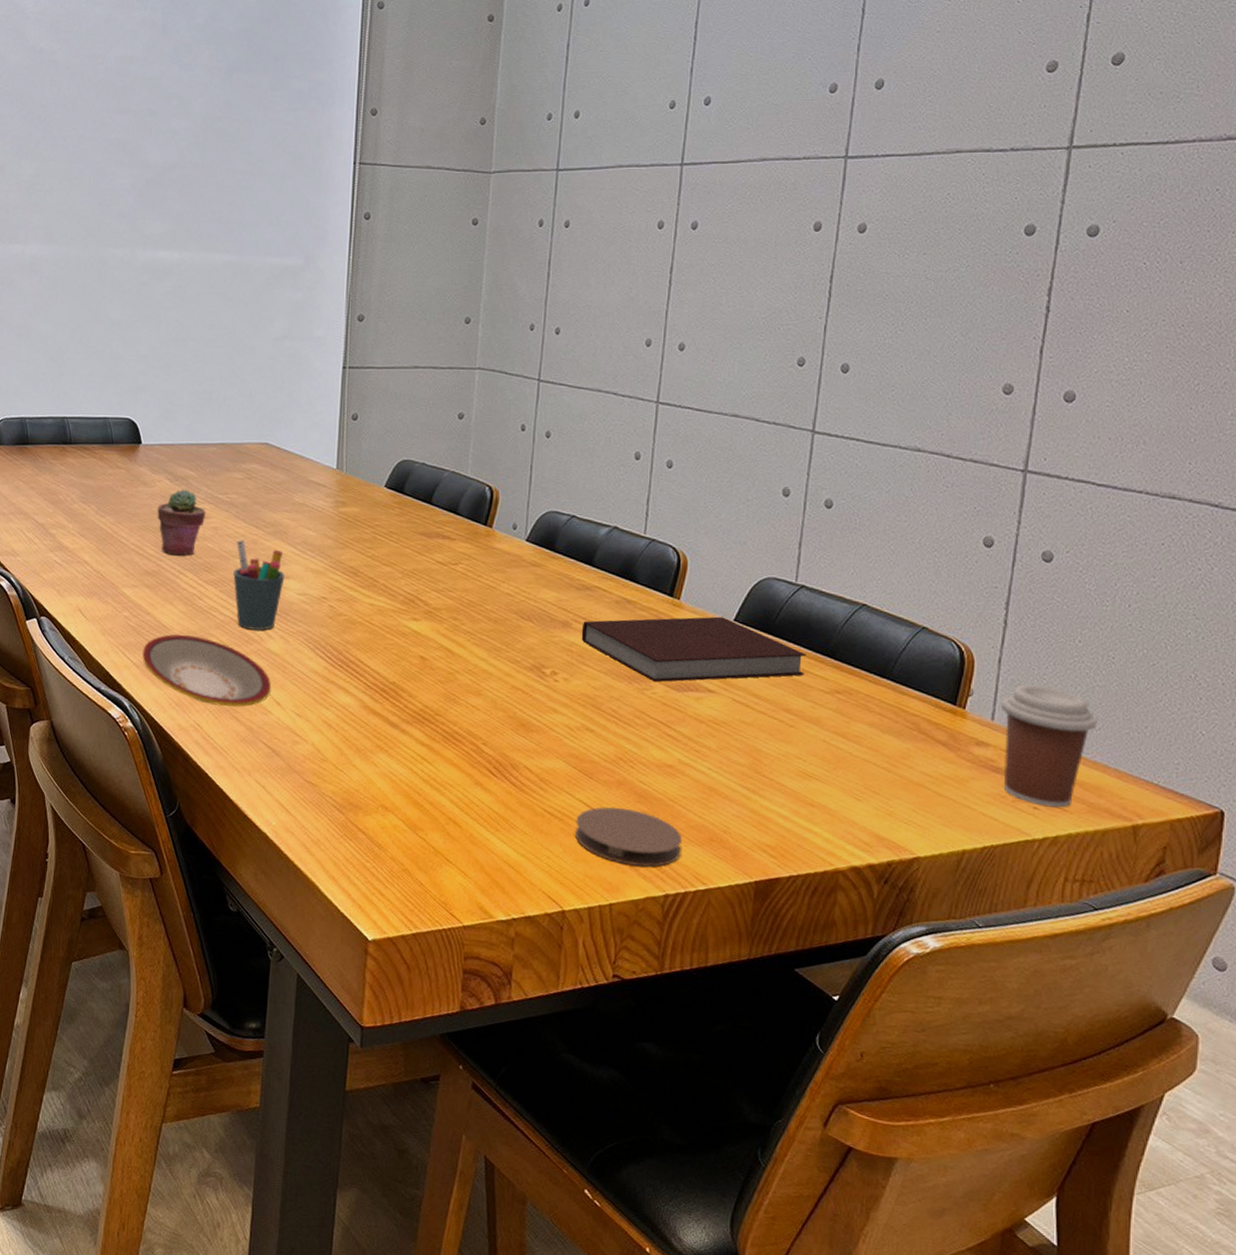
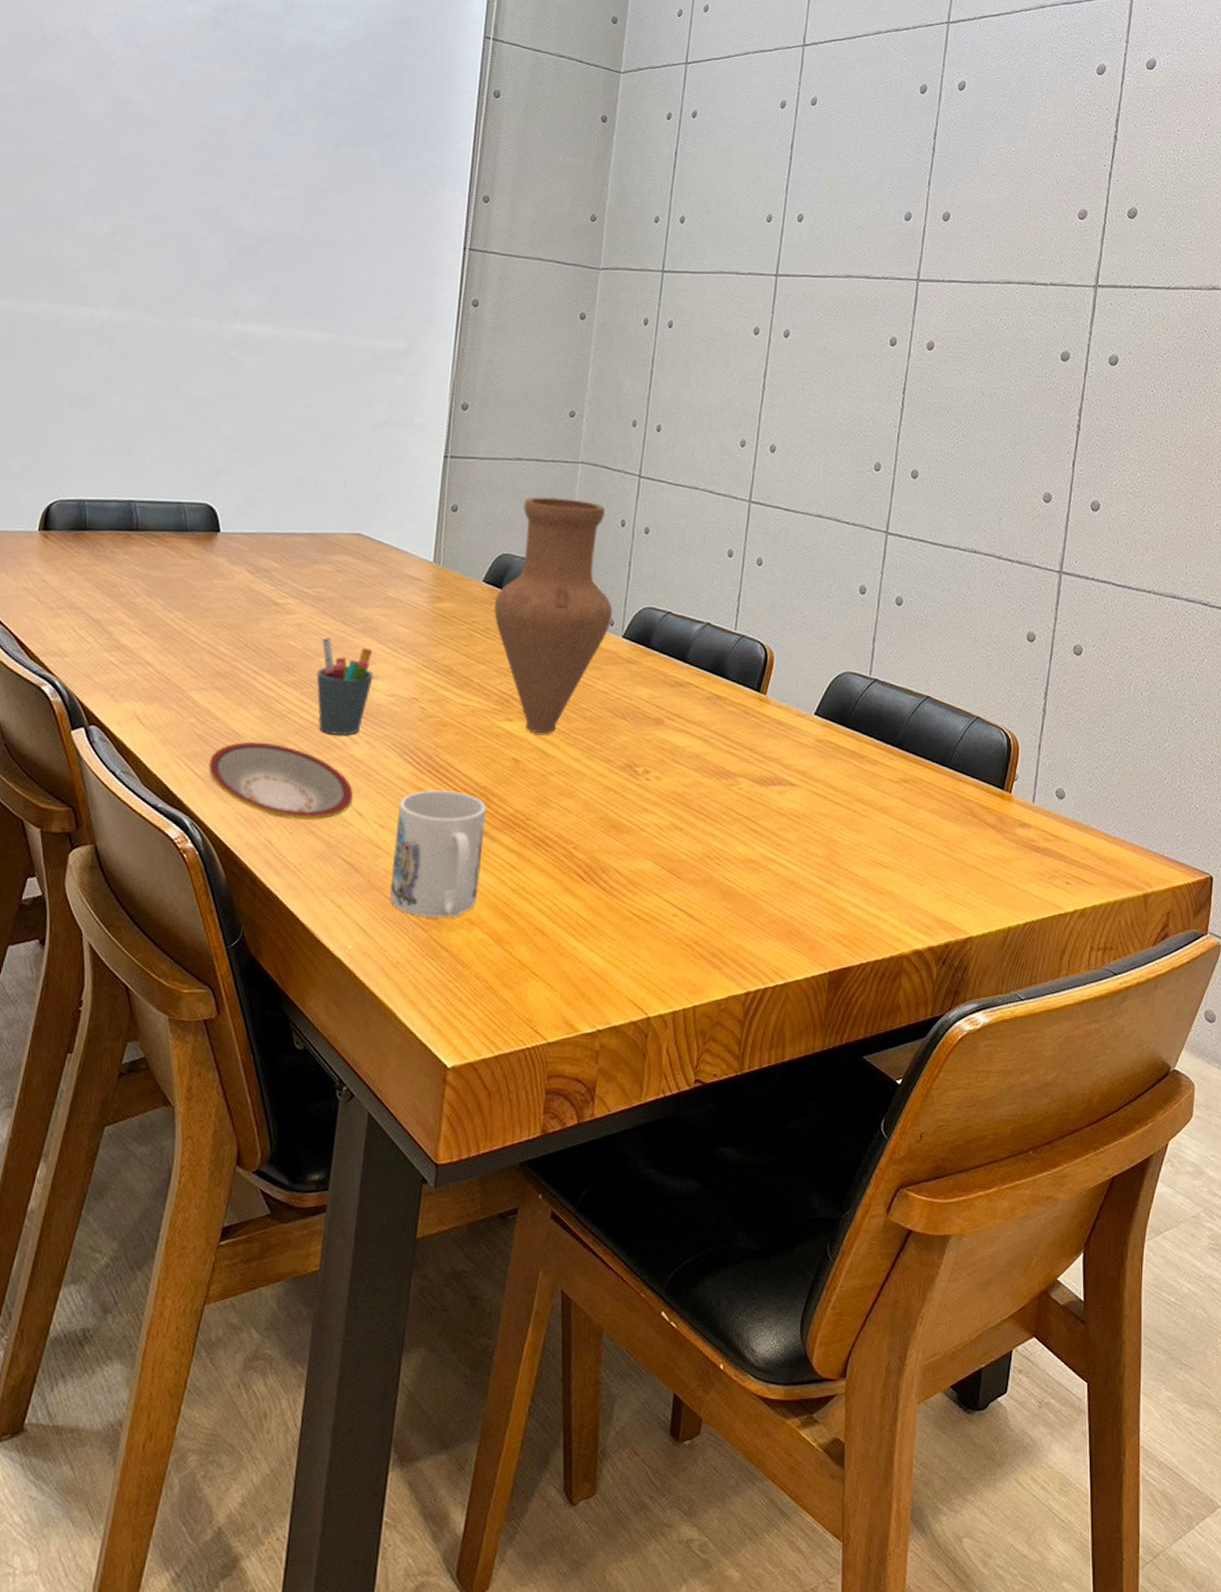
potted succulent: present [157,489,205,556] -> none [234,582,289,655]
mug: none [308,683,396,803] -> present [389,790,486,919]
vase: none [397,404,514,634] -> present [494,497,612,734]
coaster: present [575,807,682,867] -> none [662,906,763,966]
notebook: present [581,616,806,683] -> none [673,710,878,778]
coffee cup: present [1000,684,1098,808] -> none [1040,768,1117,882]

